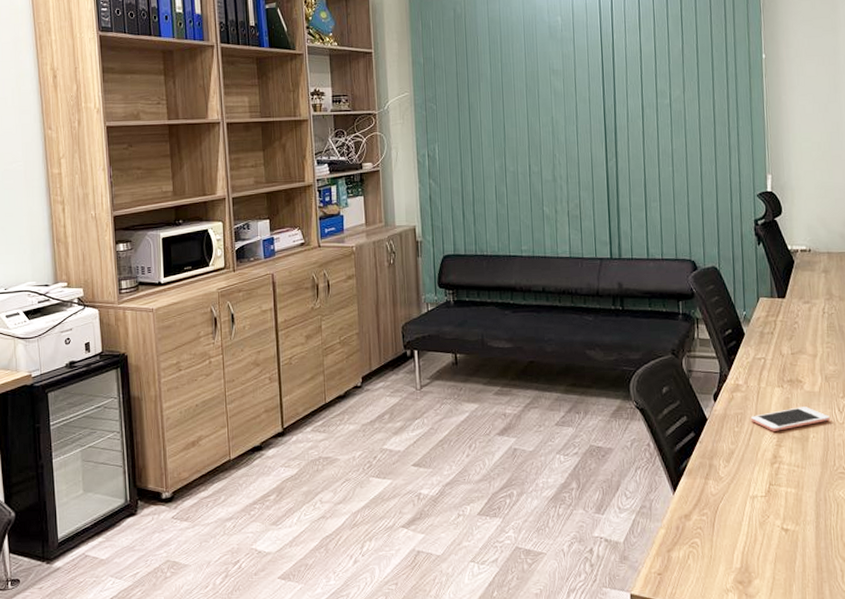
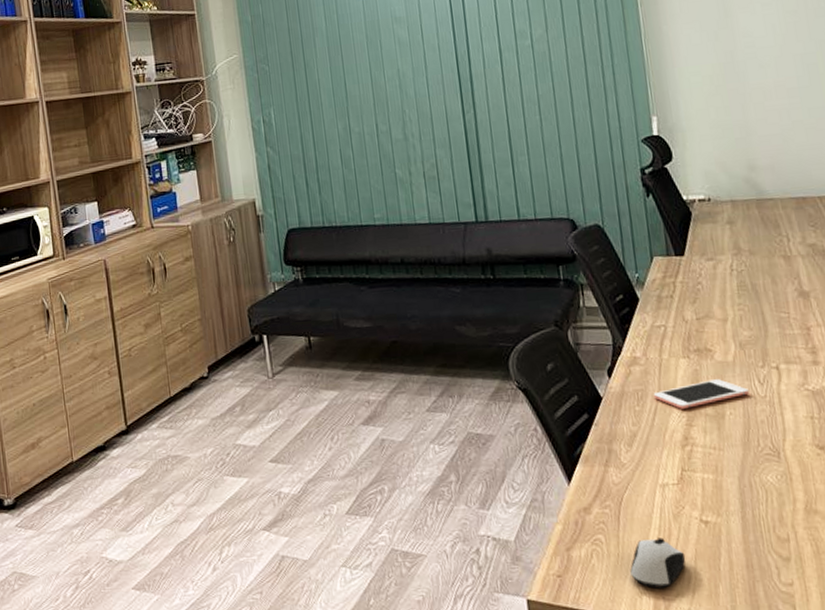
computer mouse: none [720,542,767,586] -> present [630,537,686,589]

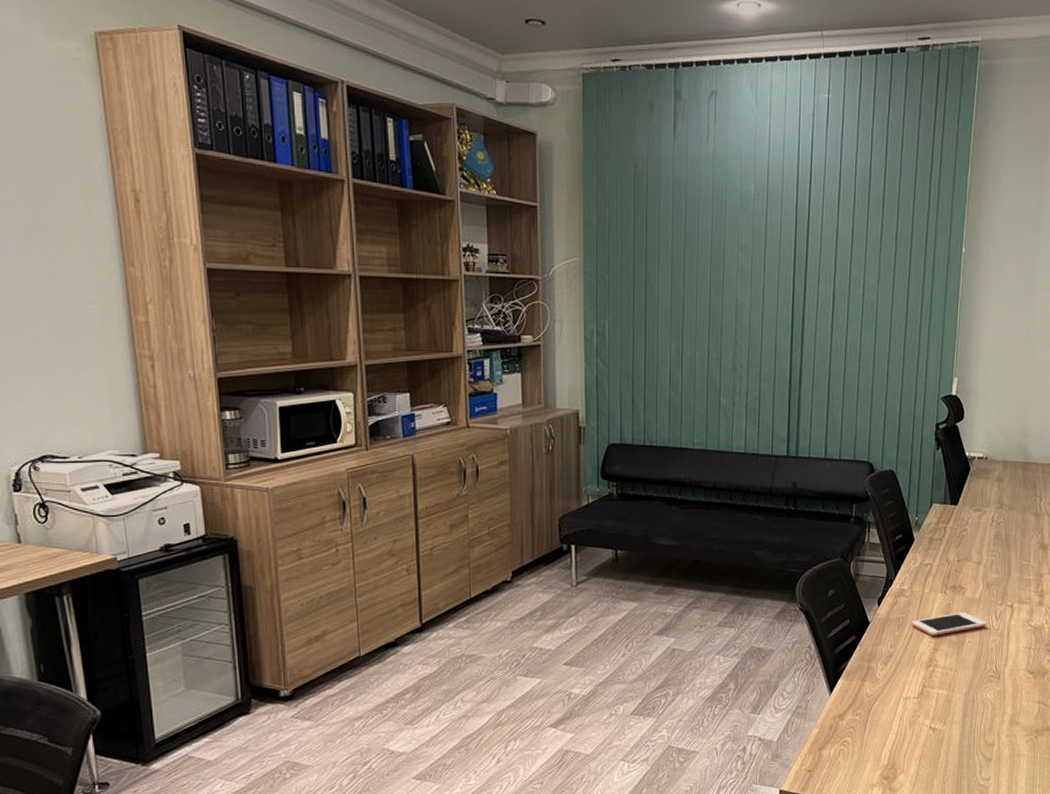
computer mouse: present [630,537,686,589] -> none [867,741,913,782]

